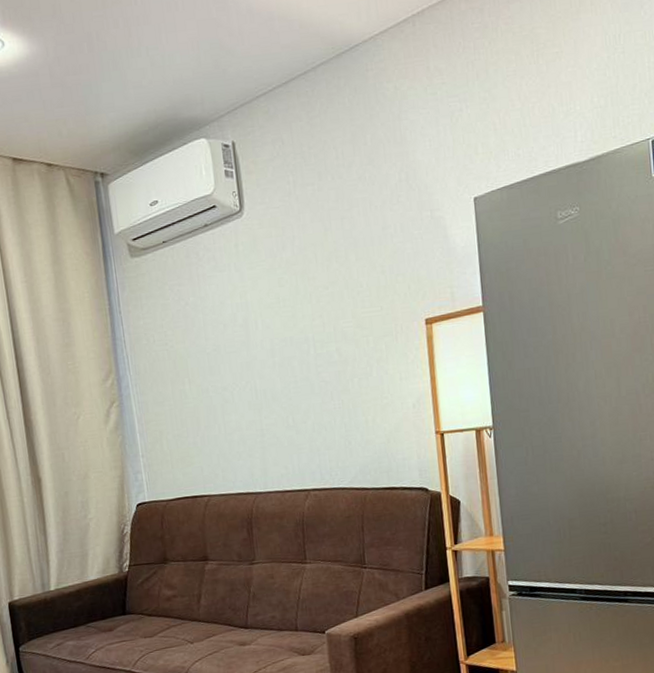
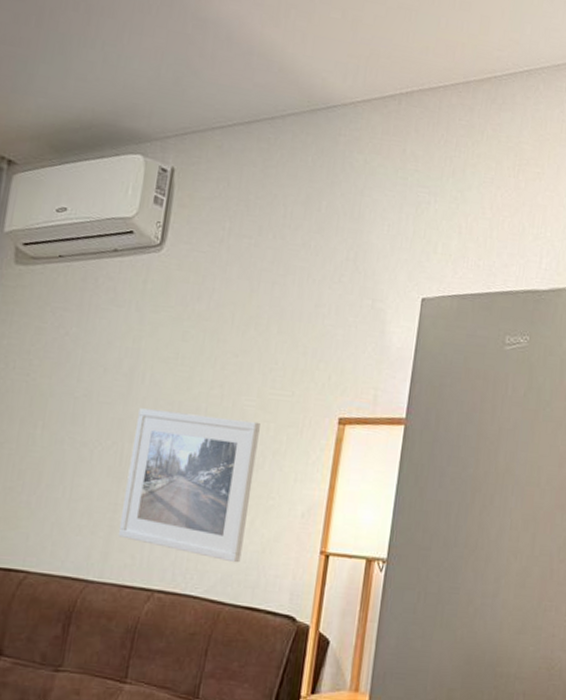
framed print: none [260,338,372,456] -> present [117,408,260,563]

